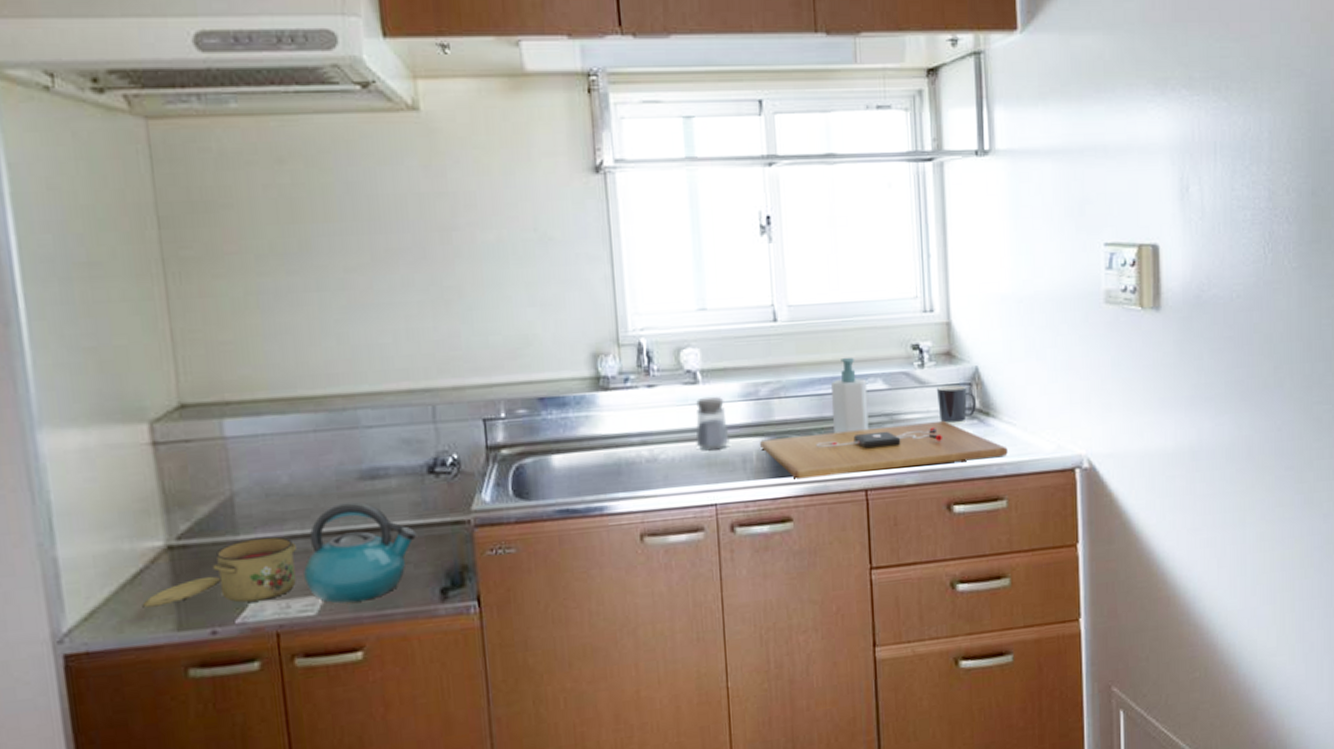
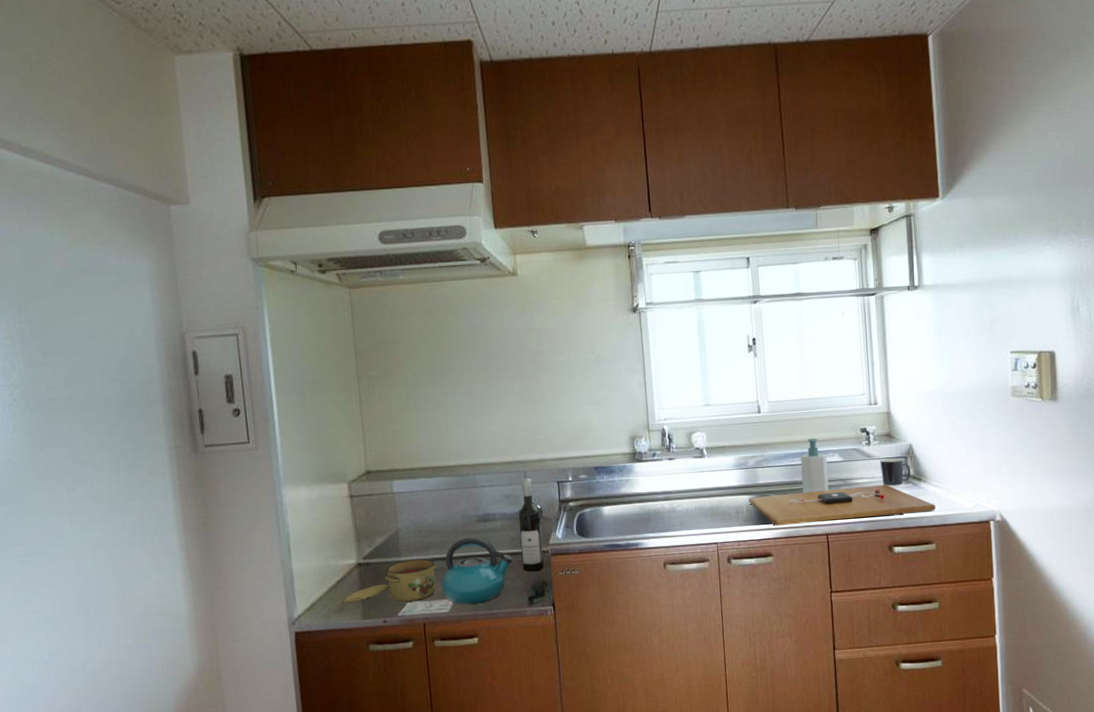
bottle: none [423,413,464,553] -> present [518,477,544,572]
salt shaker: present [695,396,730,451] -> none [702,466,727,505]

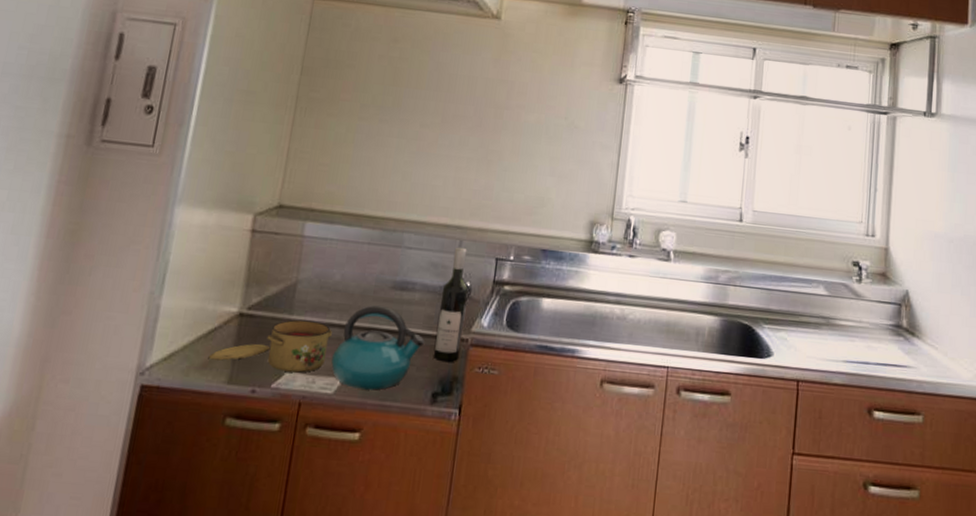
cutting board: present [749,485,936,526] -> none [713,319,928,375]
soap bottle: present [800,438,829,493] -> none [777,261,810,329]
mug: present [879,458,910,488] -> none [869,301,904,339]

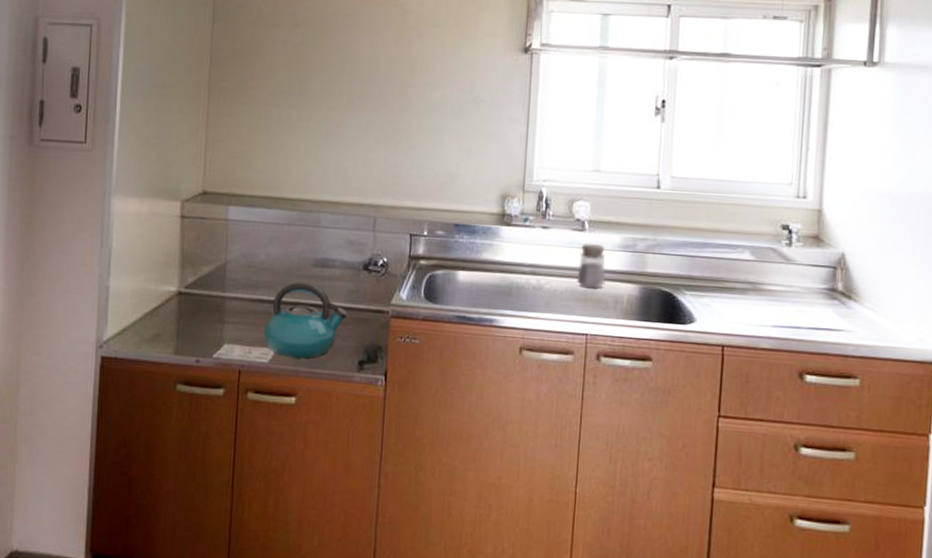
cooking pot: present [208,319,332,373] -> none [155,296,262,344]
bottle: present [433,247,469,363] -> none [356,224,386,334]
salt shaker: none [660,273,689,319] -> present [576,243,606,288]

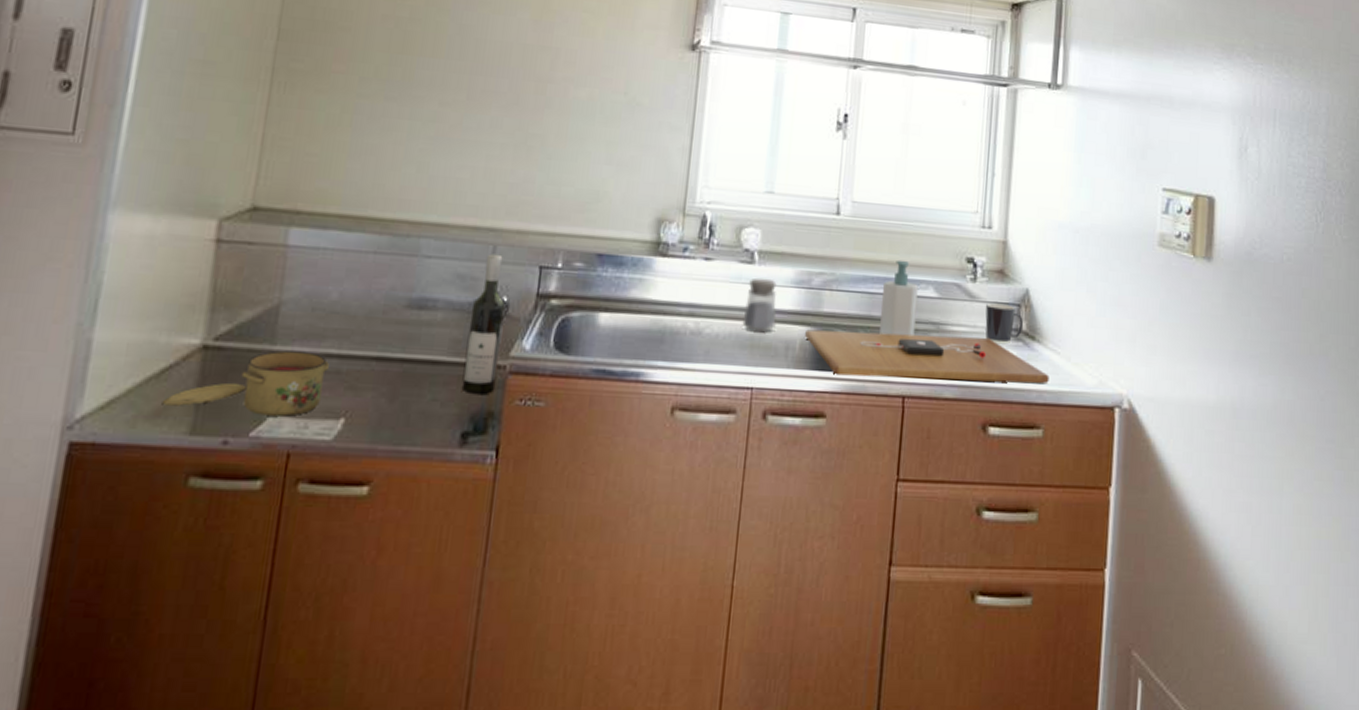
cooking pot: none [155,296,262,344] -> present [162,350,329,417]
kettle: present [264,281,347,359] -> none [329,328,450,433]
bottle: none [356,224,386,334] -> present [461,253,506,396]
cutting board: none [632,287,866,339] -> present [805,329,1049,384]
soap bottle: none [699,227,735,294] -> present [880,260,918,337]
mug: none [800,265,839,303] -> present [985,303,1023,345]

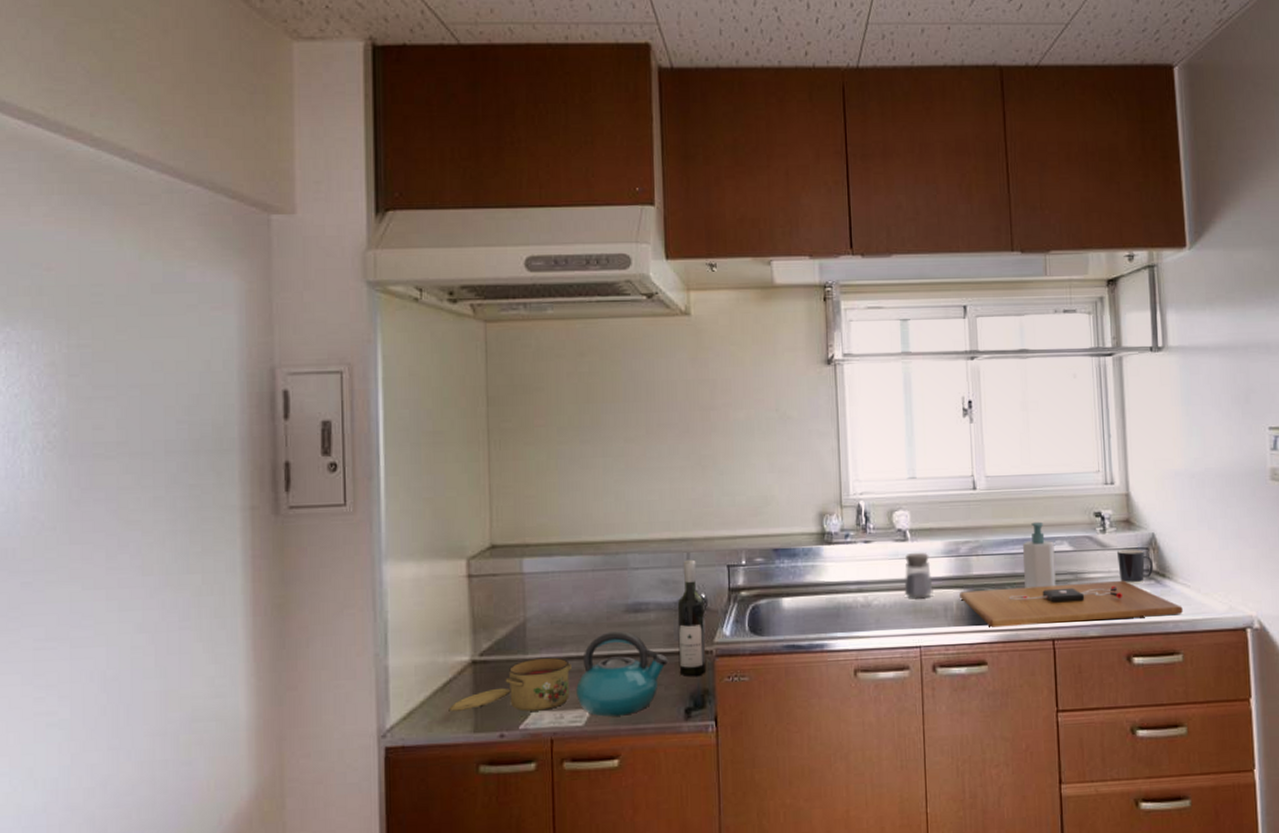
kettle: none [329,328,450,433] -> present [576,630,668,717]

